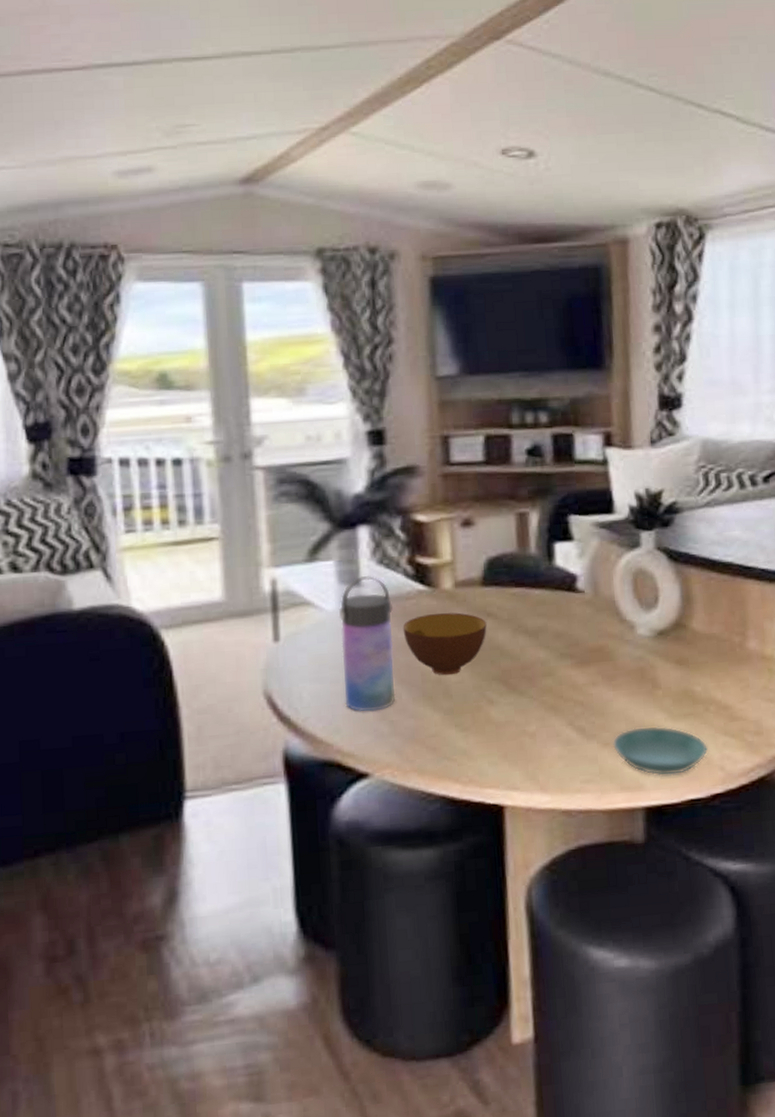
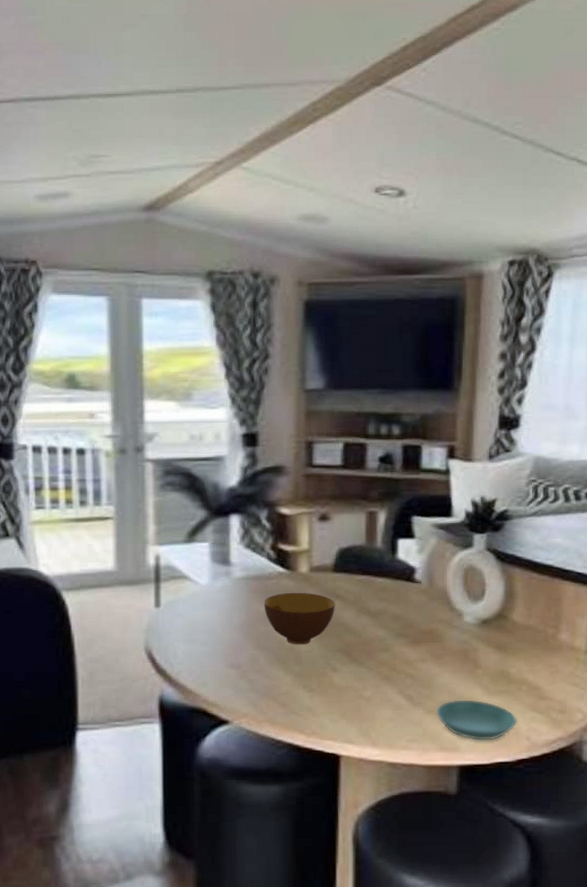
water bottle: present [338,575,396,712] -> none [210,556,256,670]

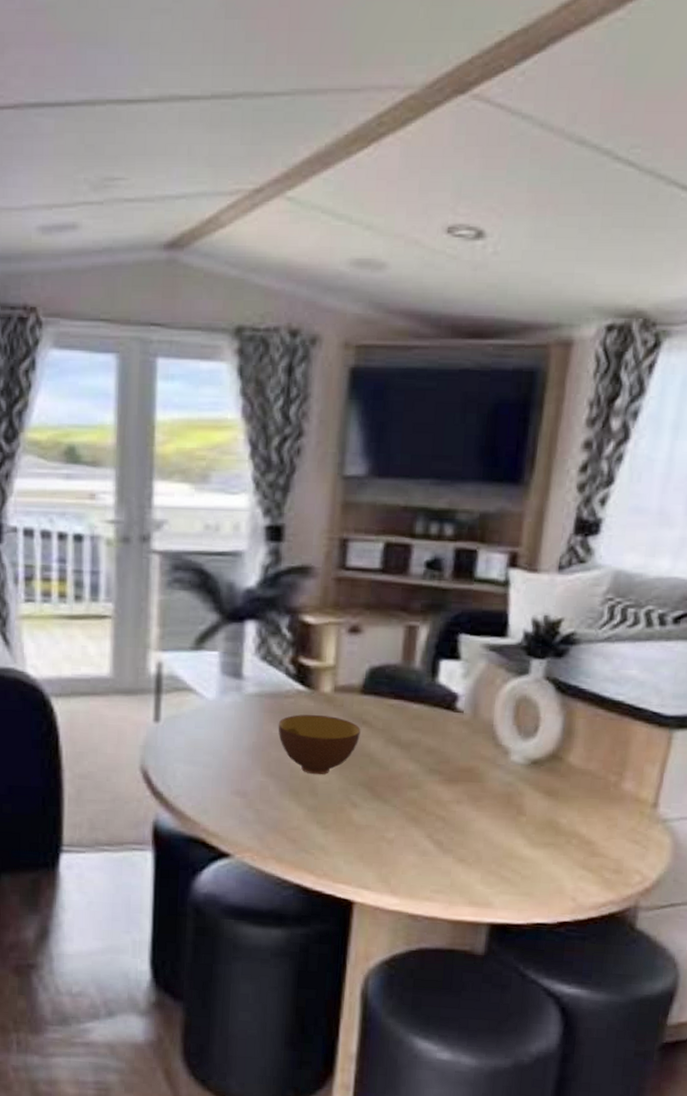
saucer: present [435,698,518,742] -> none [467,848,564,899]

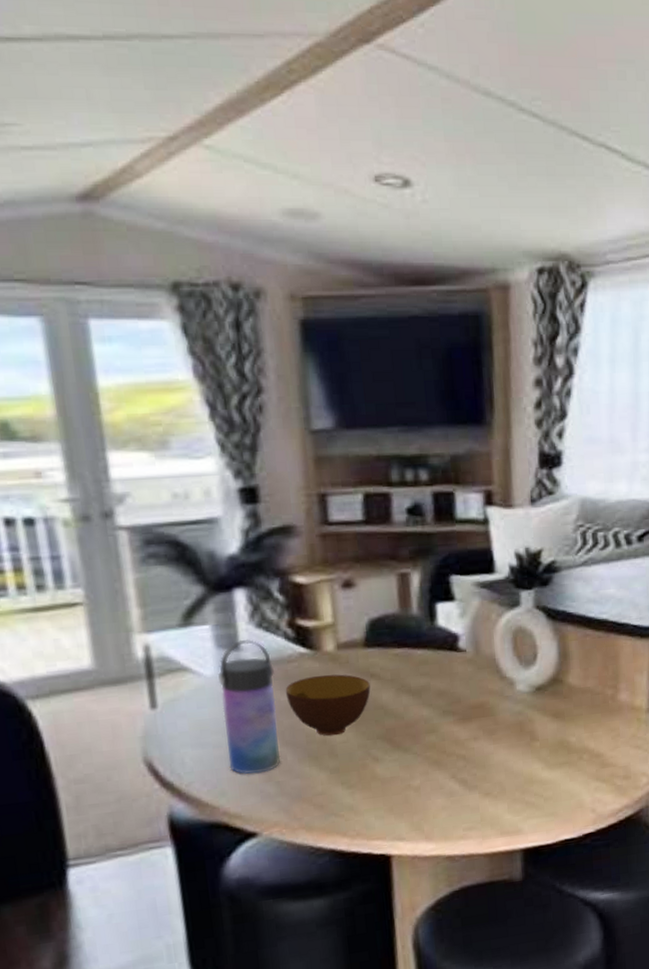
water bottle: none [215,669,271,799] -> present [218,639,281,775]

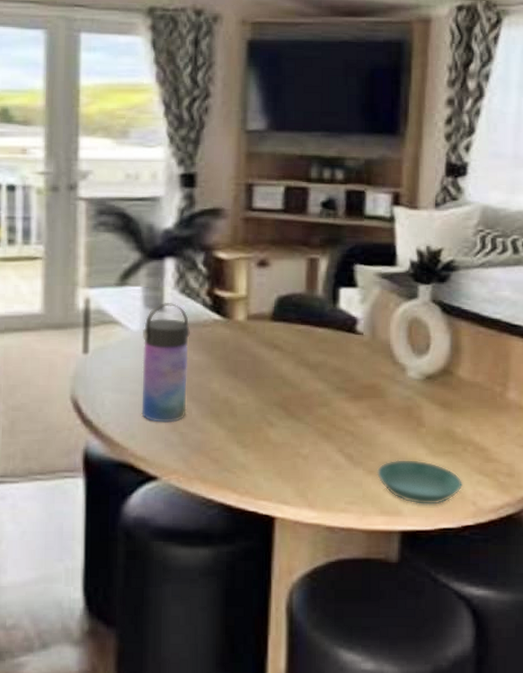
bowl: present [285,674,371,737] -> none [197,341,273,397]
saucer: none [492,775,582,821] -> present [376,459,464,506]

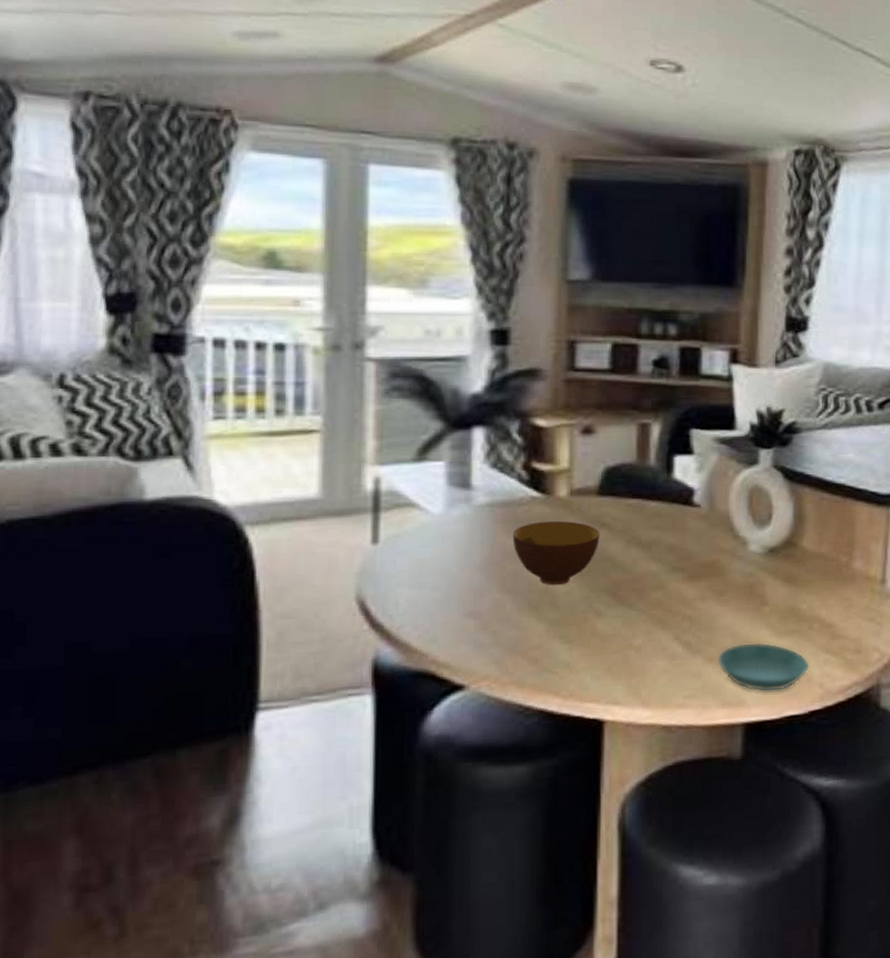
water bottle: present [141,302,190,423] -> none [445,478,503,621]
bowl: none [197,341,273,397] -> present [512,521,600,586]

